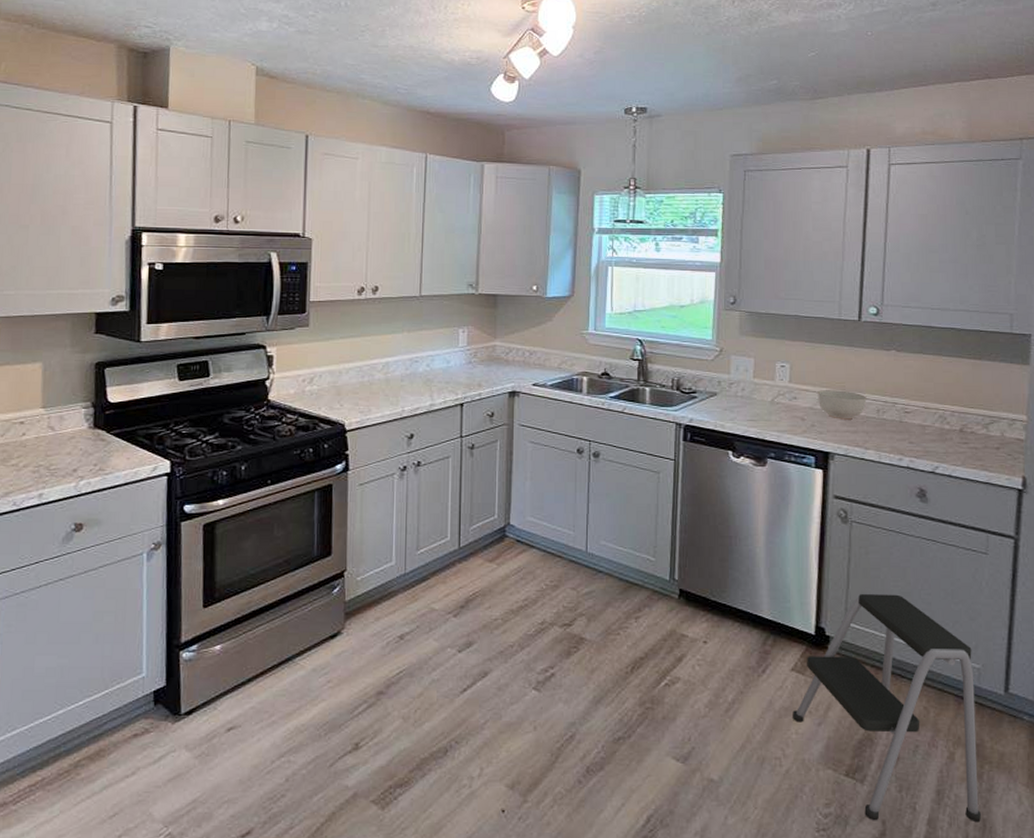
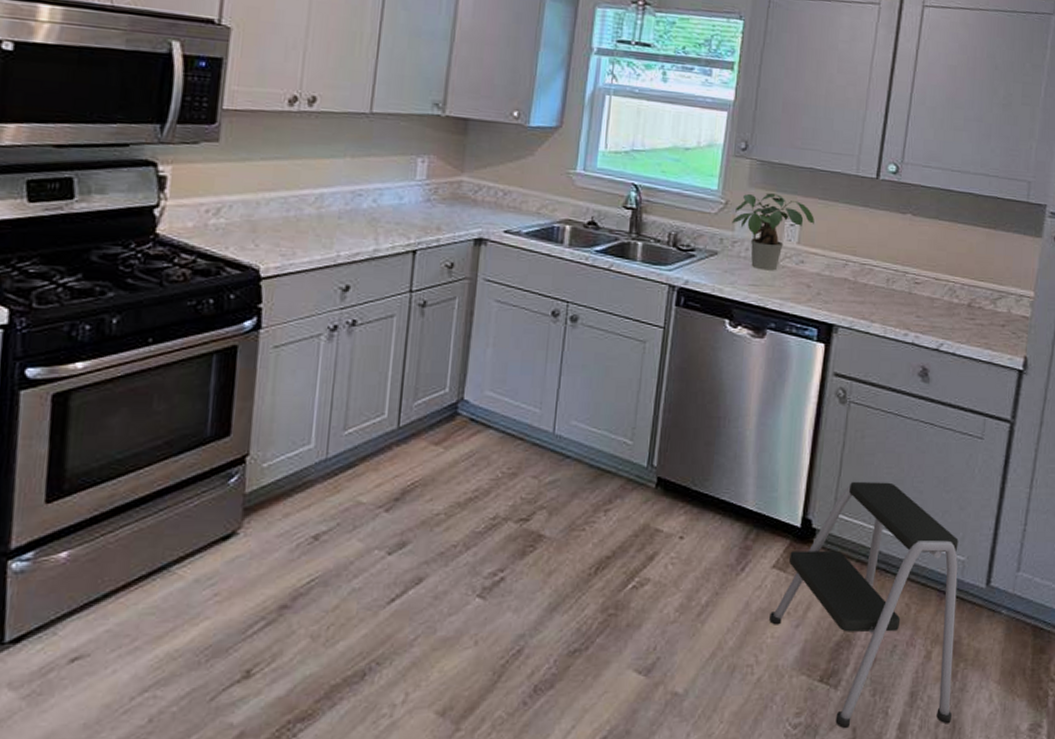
potted plant: none [727,340,803,407] -> present [732,193,815,271]
bowl: present [817,390,867,420] -> none [826,254,877,289]

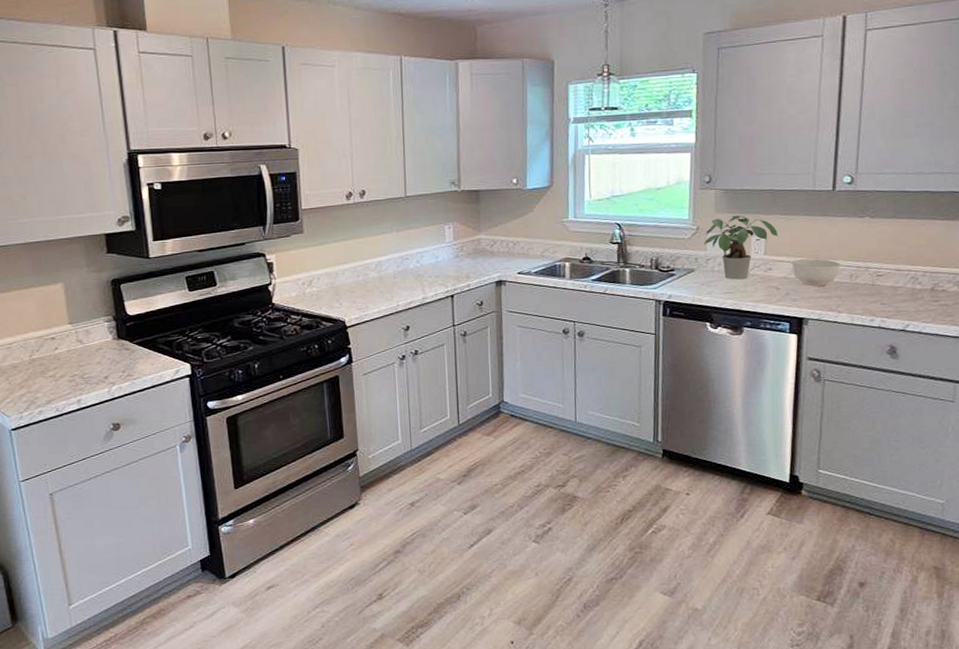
step stool: present [769,481,959,729] -> none [769,442,940,636]
bowl: none [826,254,877,289] -> present [792,259,840,287]

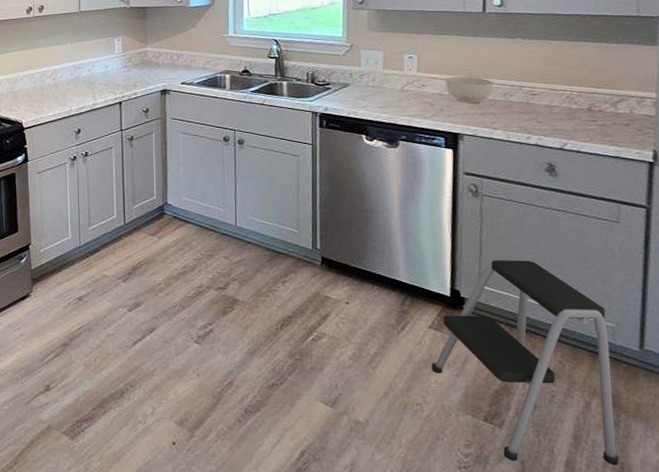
potted plant: present [704,215,778,280] -> none [358,34,430,95]
step stool: none [769,442,940,636] -> present [431,259,619,466]

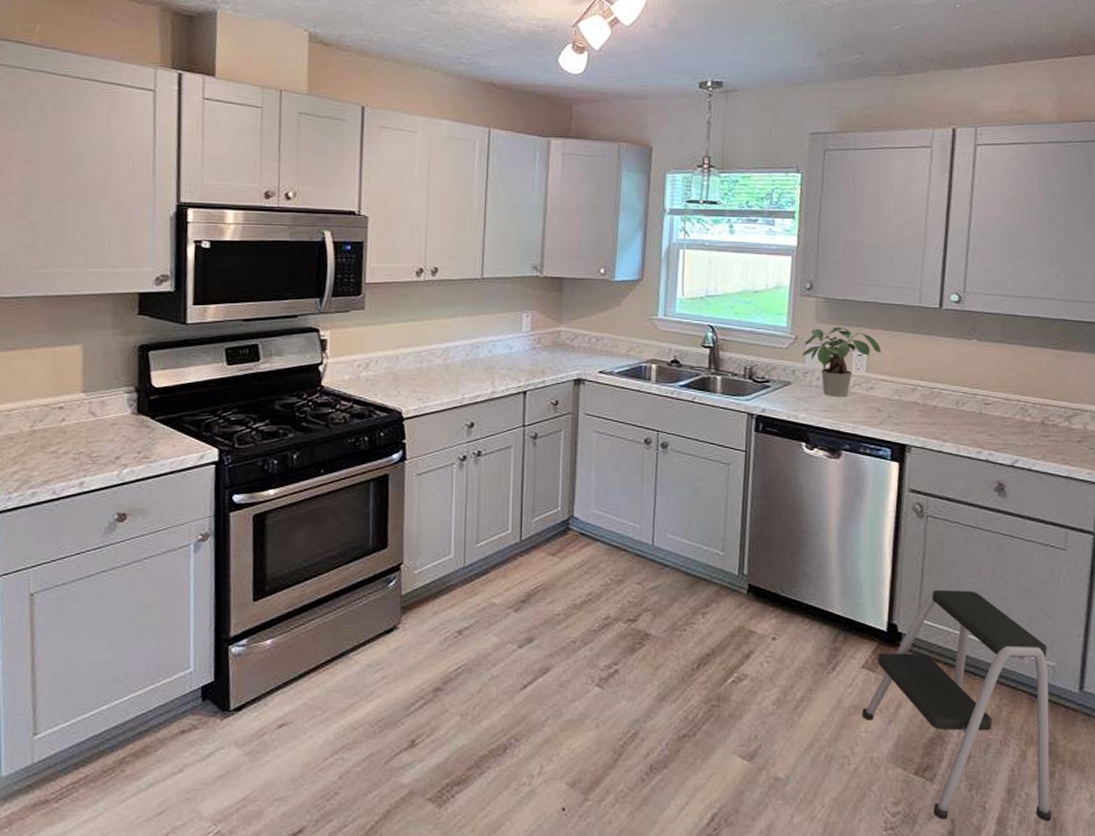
potted plant: none [358,34,430,95] -> present [802,327,881,398]
bowl: present [445,77,494,103] -> none [895,380,946,411]

